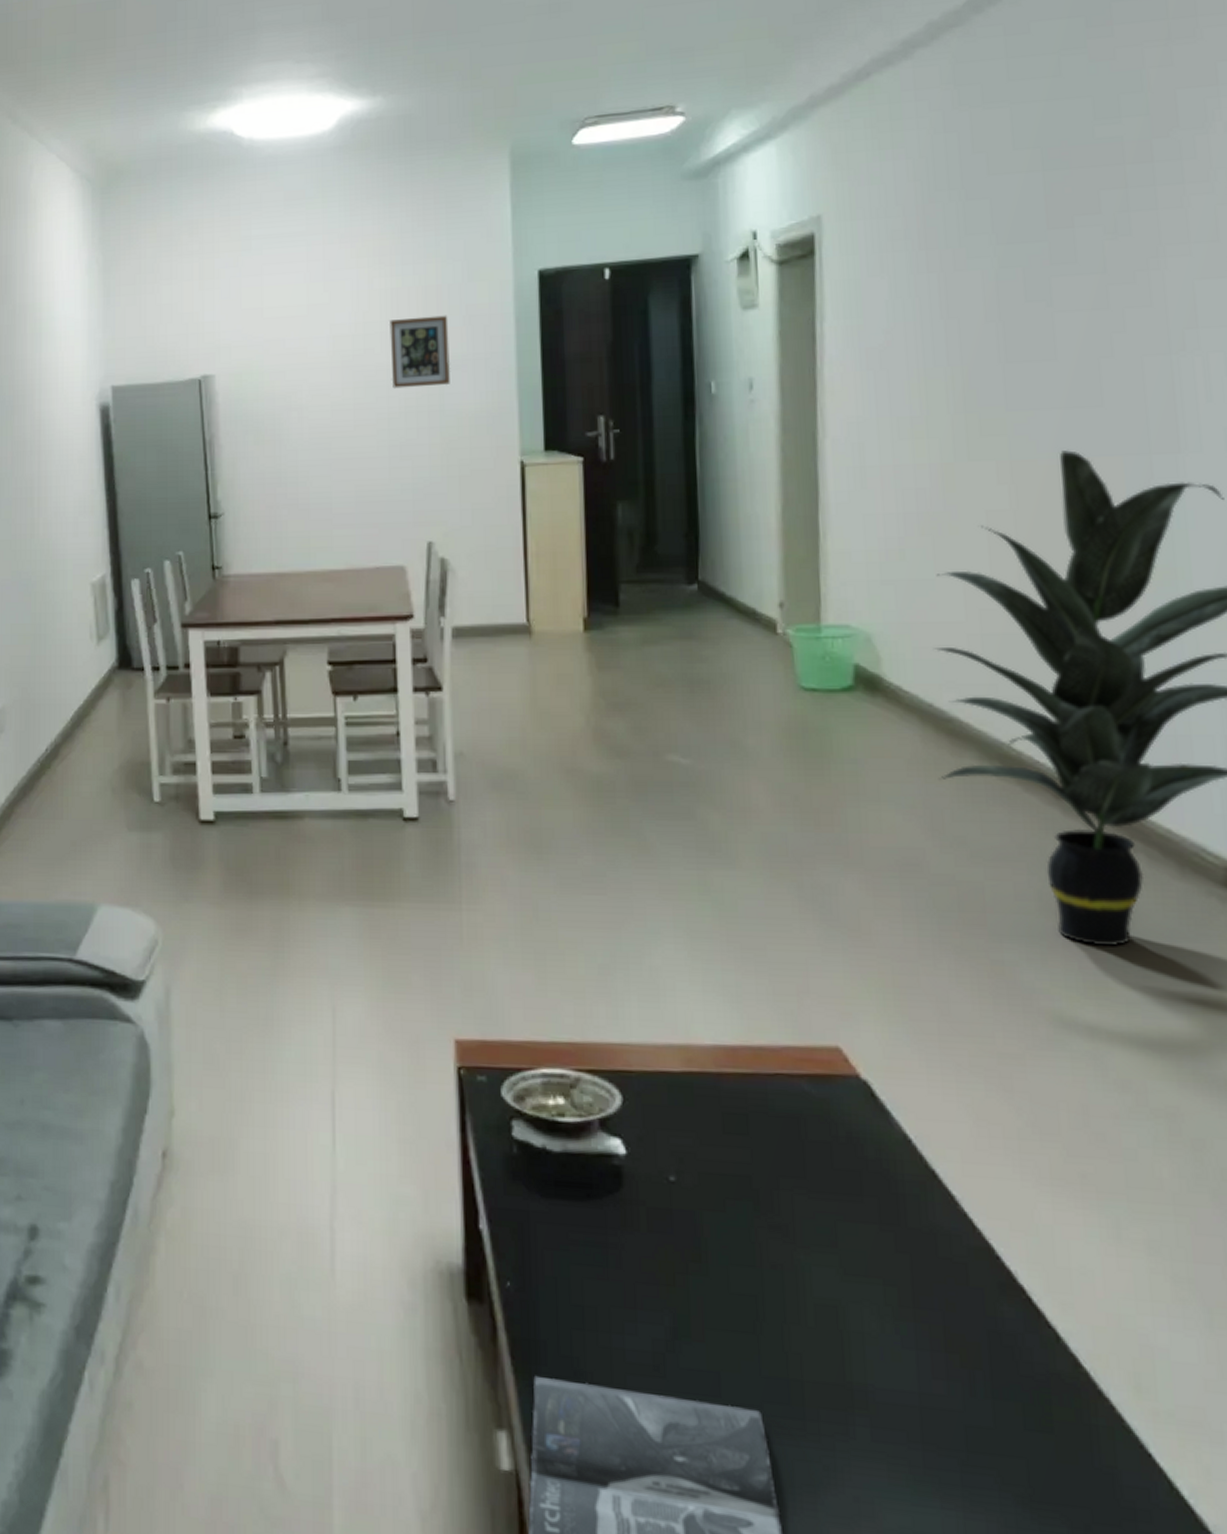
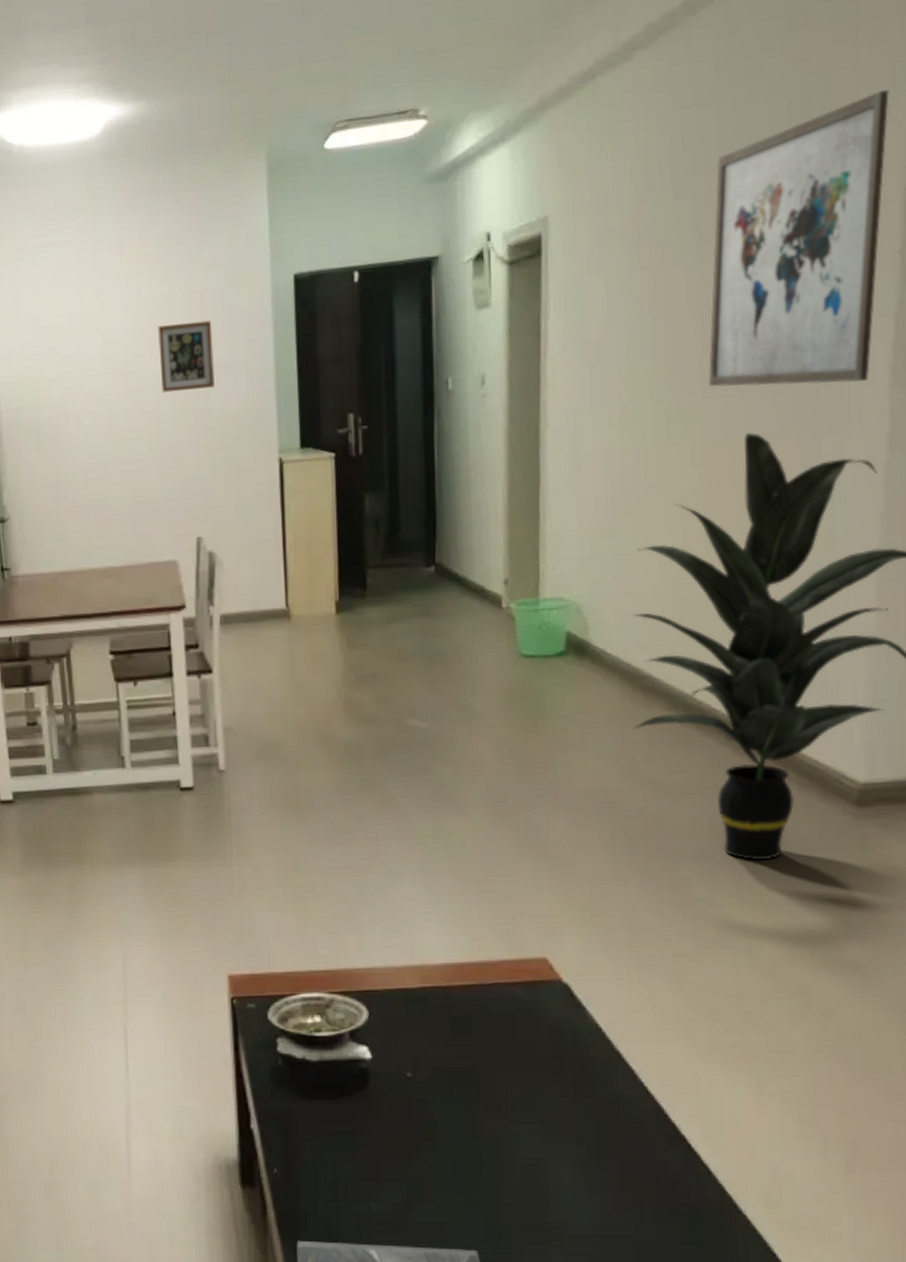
wall art: none [1013,89,1212,400] -> present [708,90,890,387]

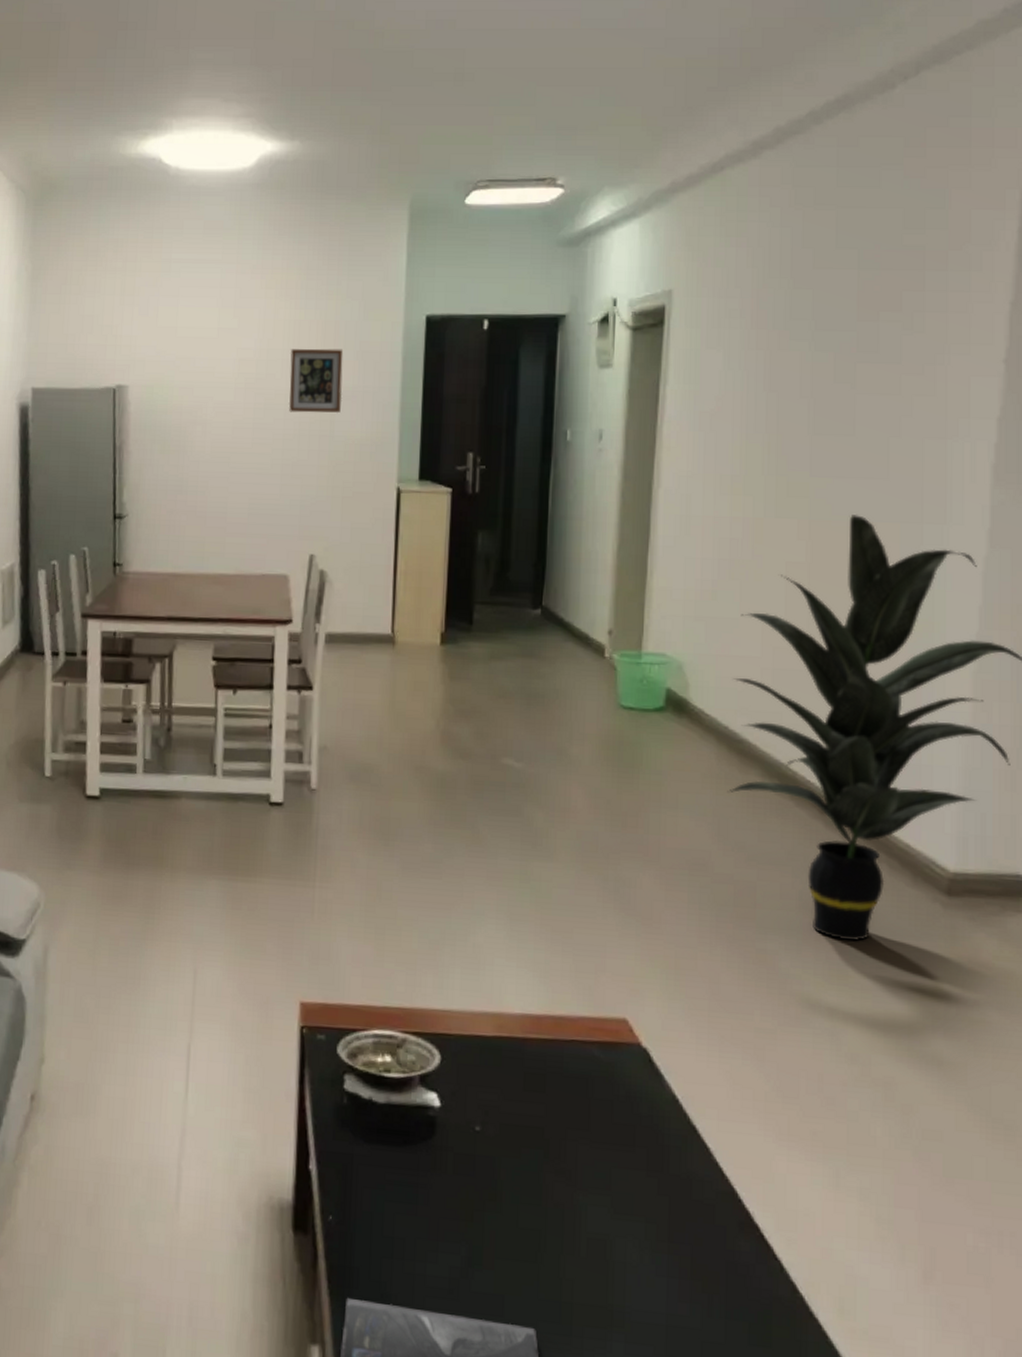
wall art: present [708,90,890,387] -> none [817,212,998,478]

